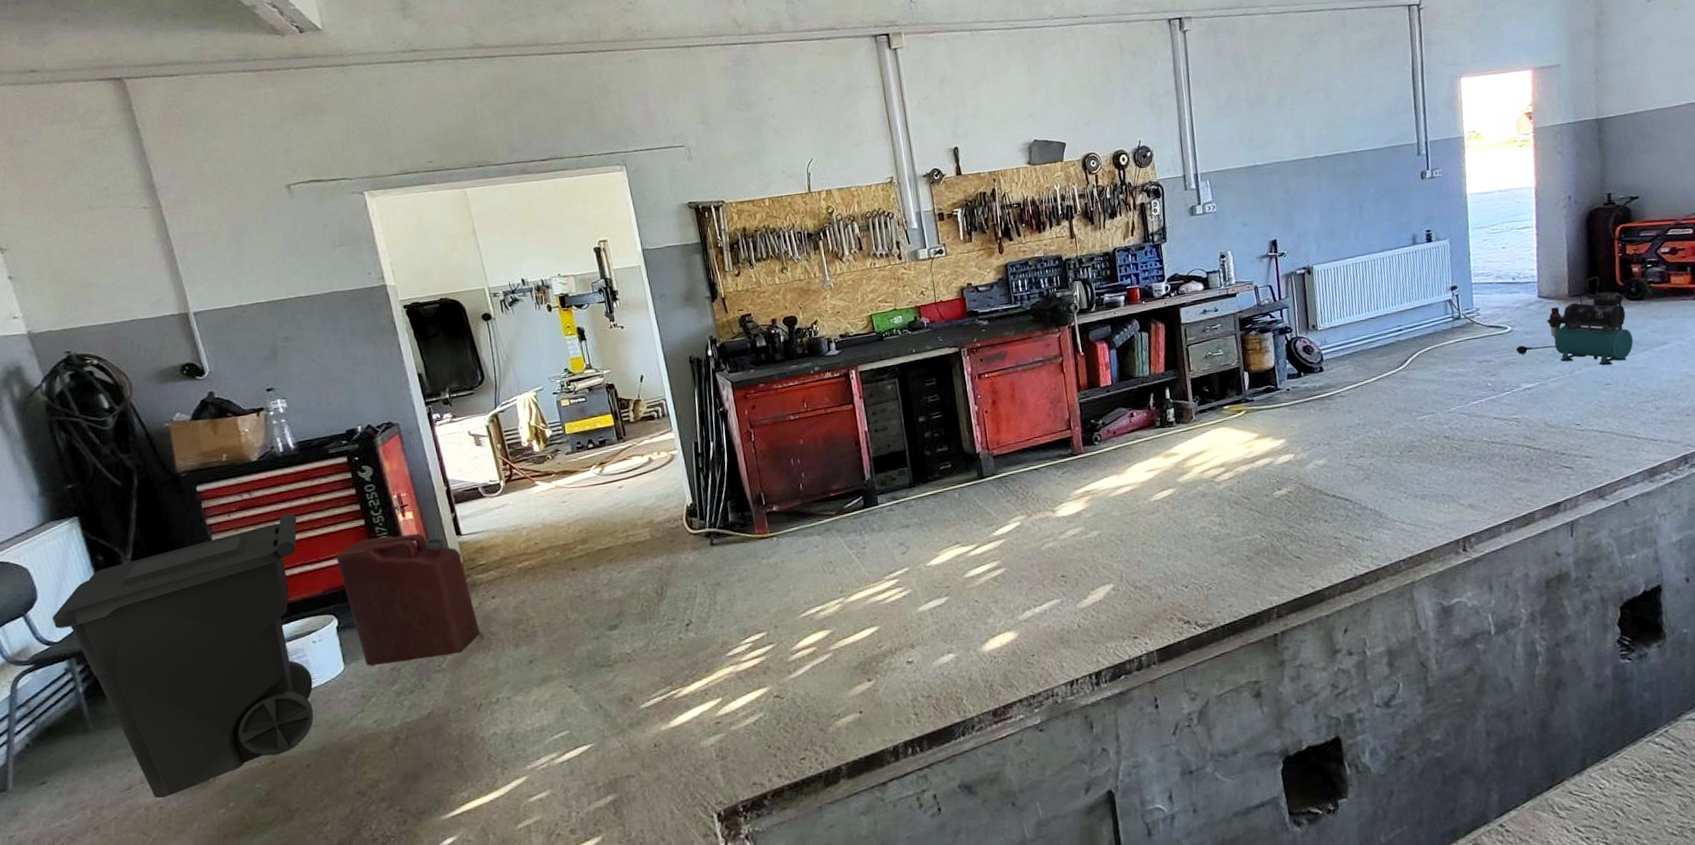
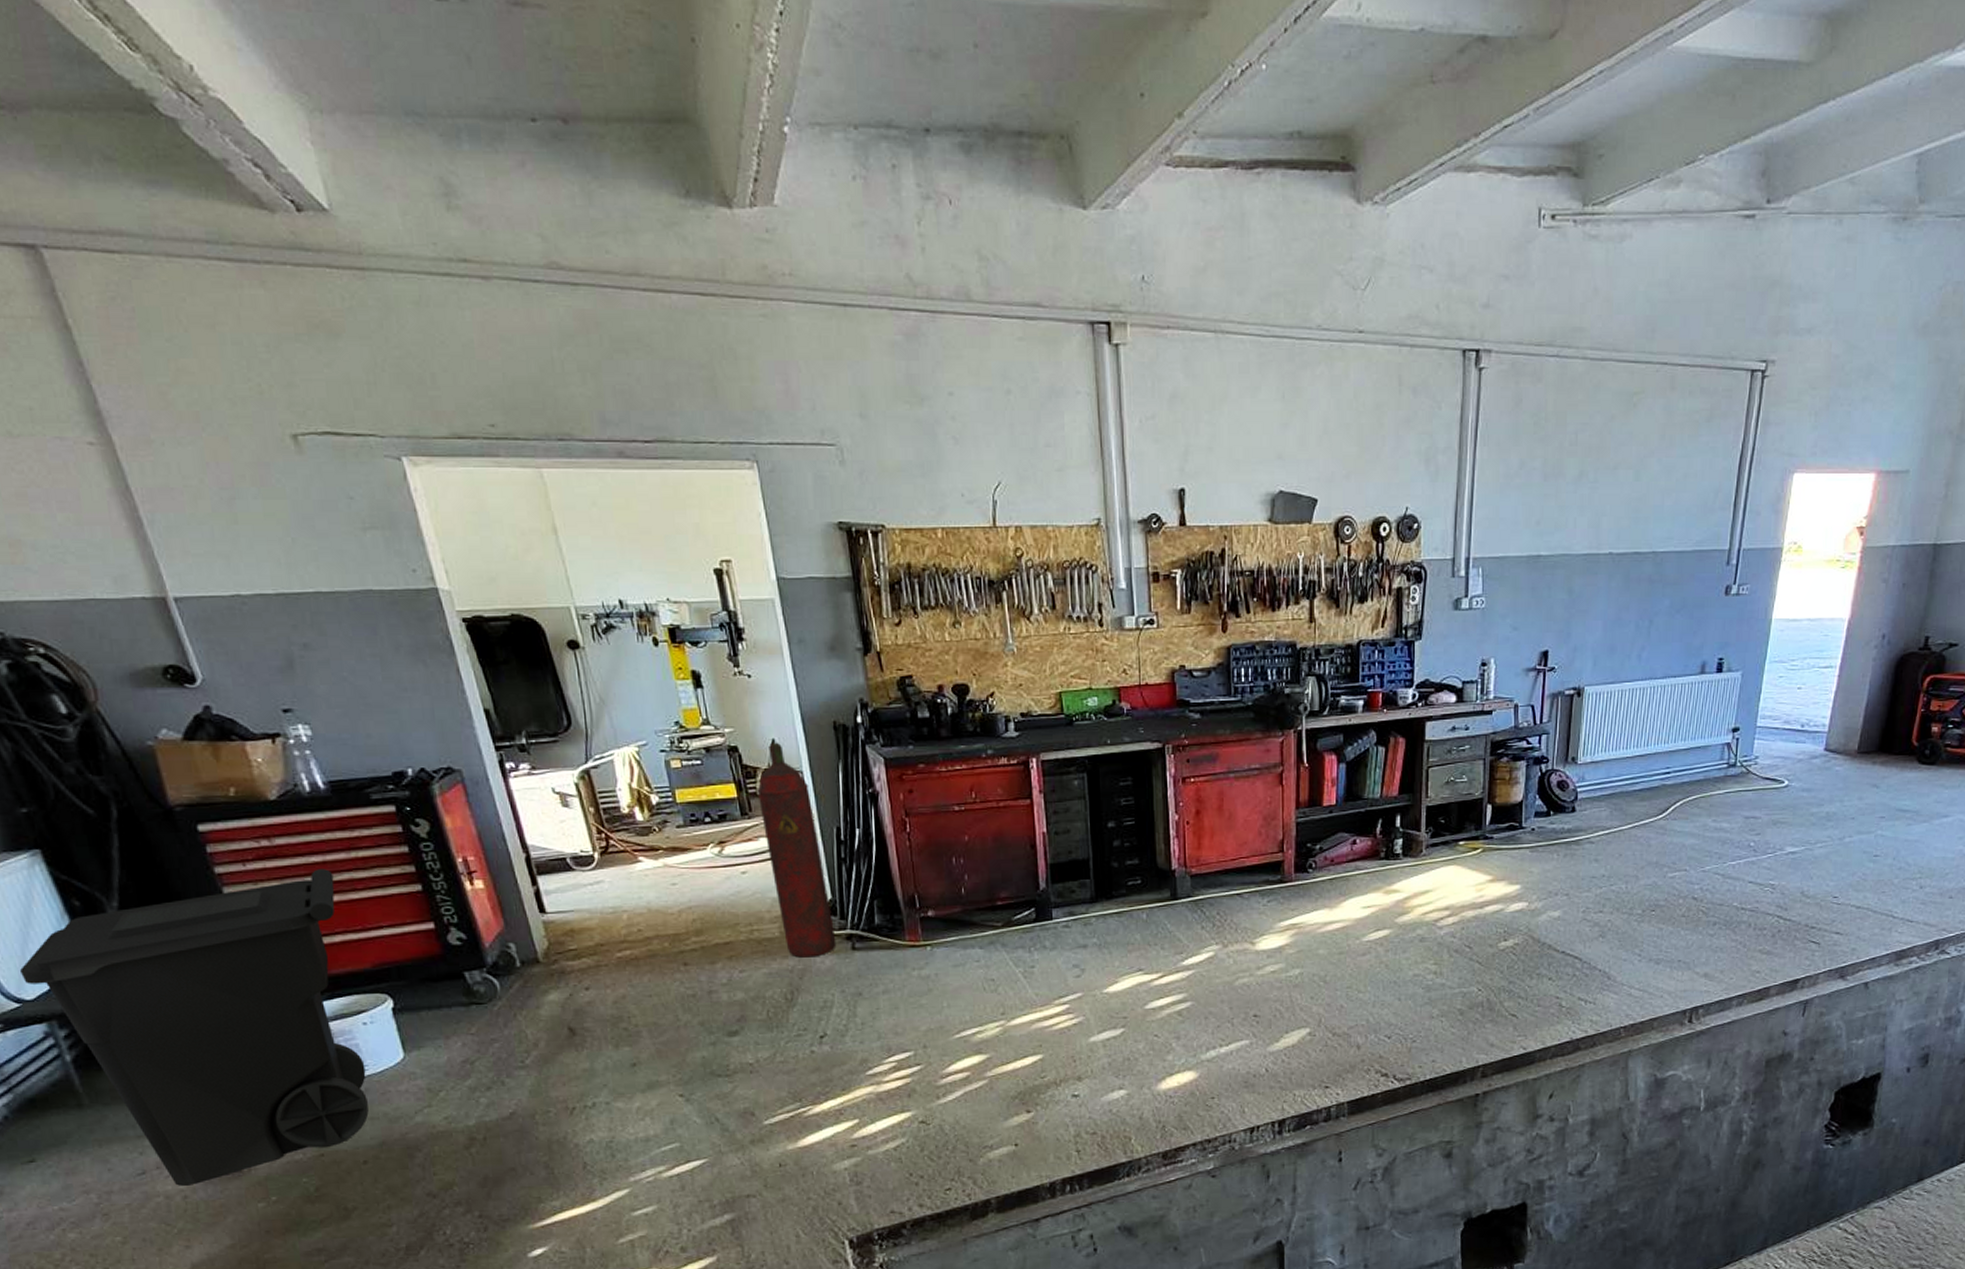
jerry can: present [336,533,480,666] -> none [387,906,571,1056]
gas cylinder: none [630,377,698,556] -> present [757,742,837,958]
air compressor: present [1515,276,1634,365] -> none [1788,732,1915,834]

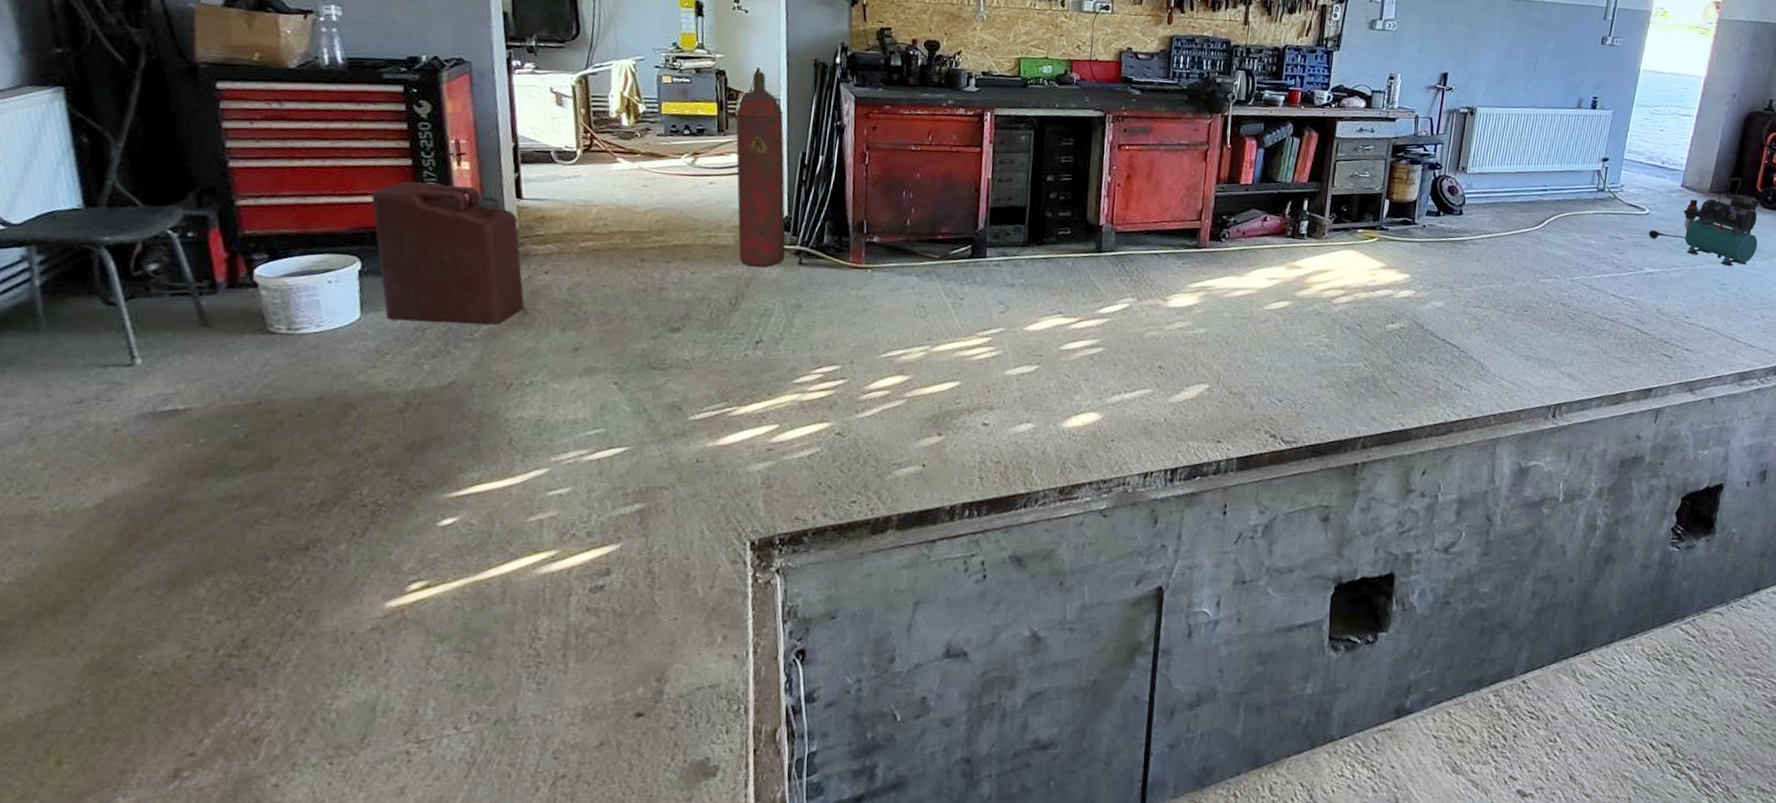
trash can: present [19,869,369,1186] -> none [13,135,332,419]
jerry can: none [387,906,571,1056] -> present [371,181,525,325]
air compressor: none [1788,732,1915,834] -> present [1648,177,1759,266]

